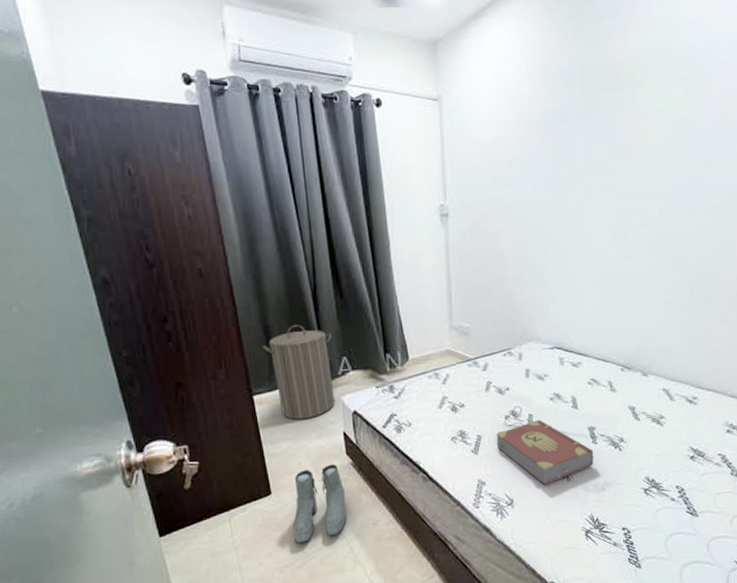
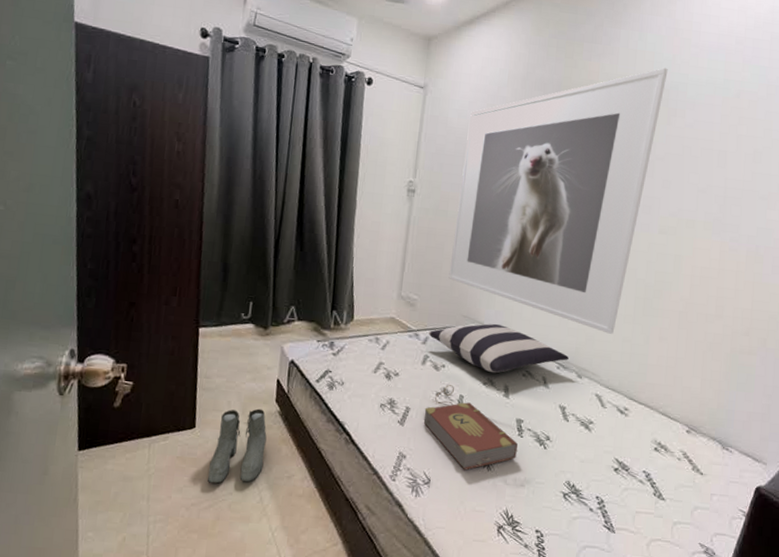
laundry hamper: present [262,324,335,420] -> none [218,267,286,360]
pillow: none [487,337,631,387] -> present [428,323,569,373]
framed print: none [492,32,696,327] -> present [448,67,668,334]

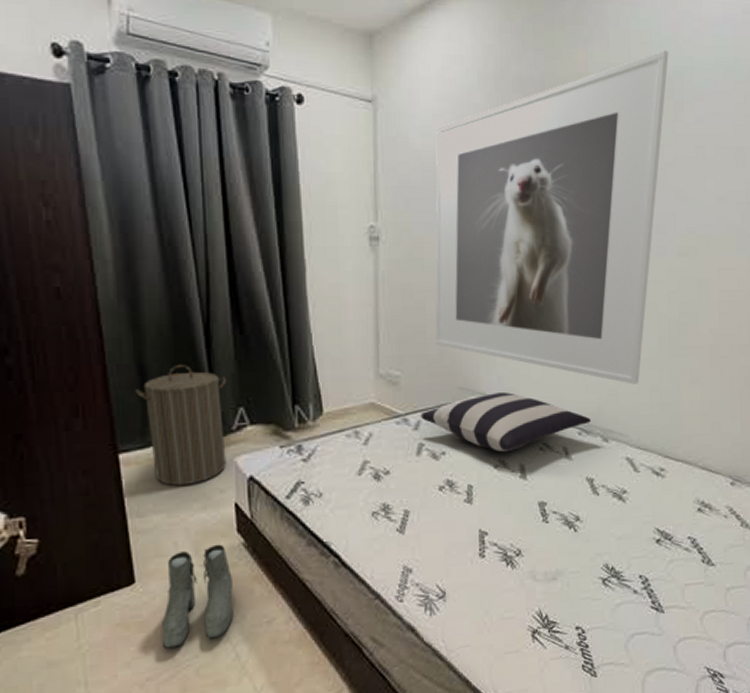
laundry hamper: none [218,267,286,360] -> present [135,364,227,486]
book: present [423,385,518,471] -> none [427,475,545,574]

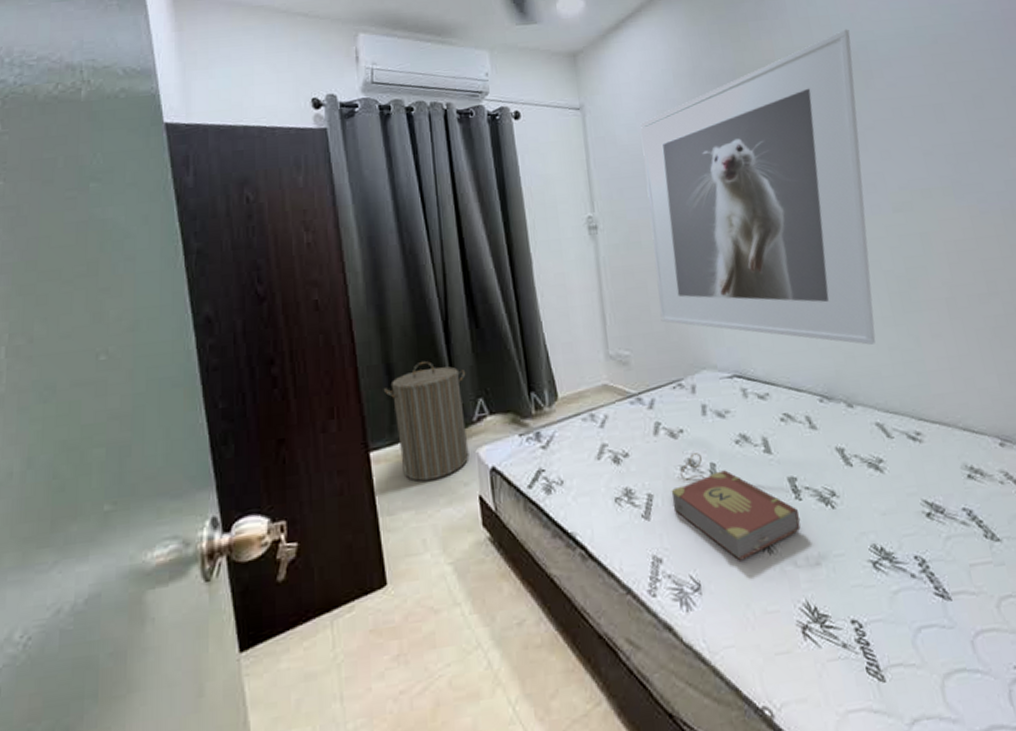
boots: present [162,544,234,649] -> none [414,539,484,657]
pillow: present [420,391,591,452] -> none [653,363,831,426]
book: none [427,475,545,574] -> present [671,453,801,561]

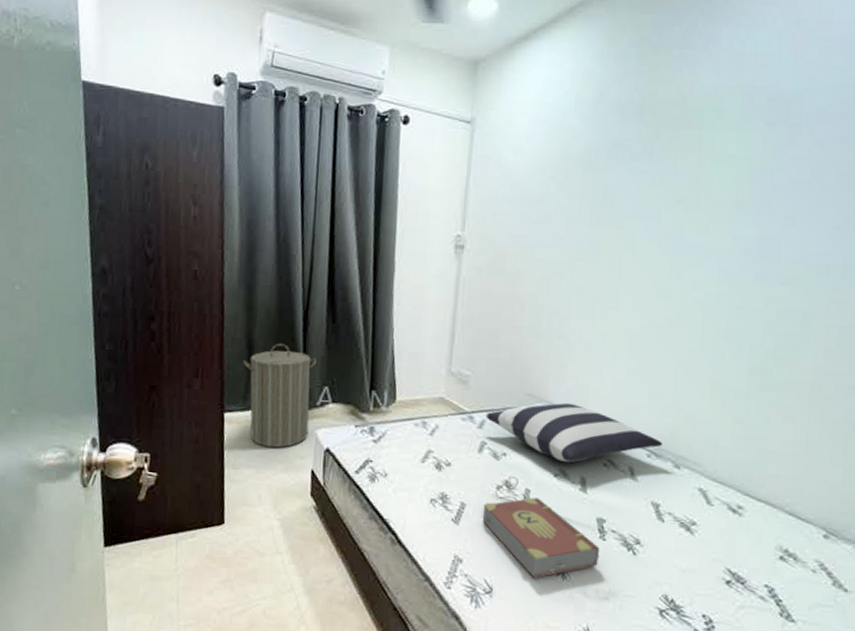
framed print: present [640,29,876,345] -> none [507,71,788,414]
pillow: none [653,363,831,426] -> present [485,402,662,462]

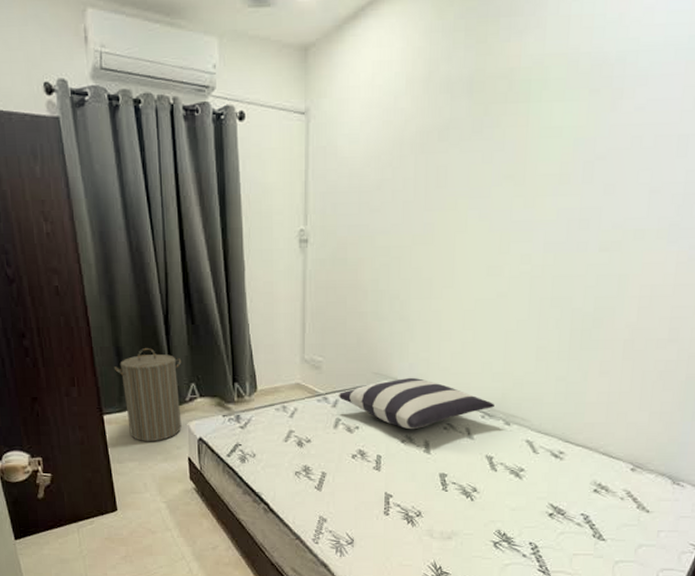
book: present [482,476,600,579] -> none [341,446,443,528]

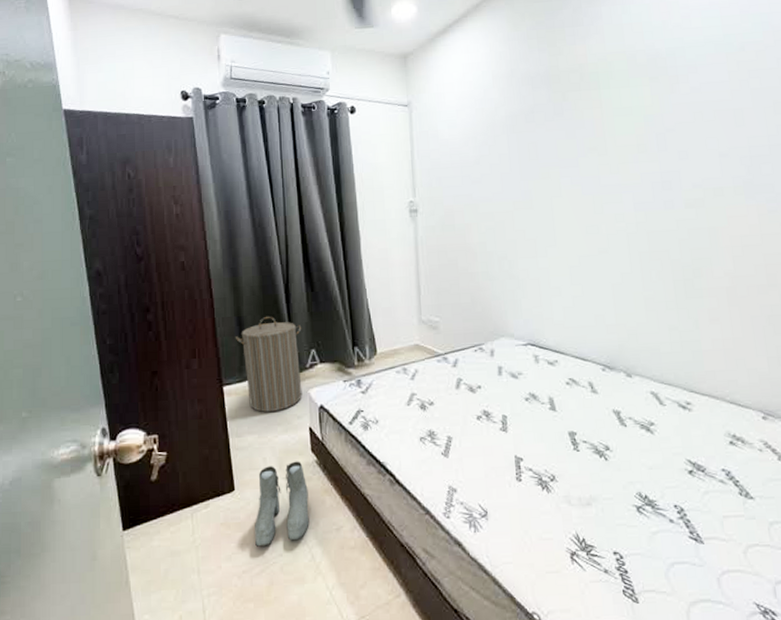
boots: none [137,487,188,559] -> present [255,461,309,547]
pillow: present [338,377,494,429] -> none [457,333,613,386]

